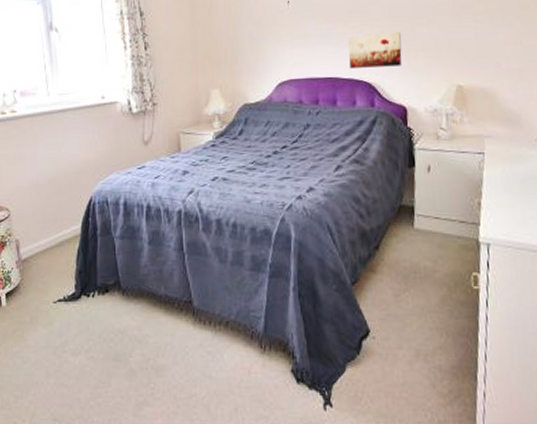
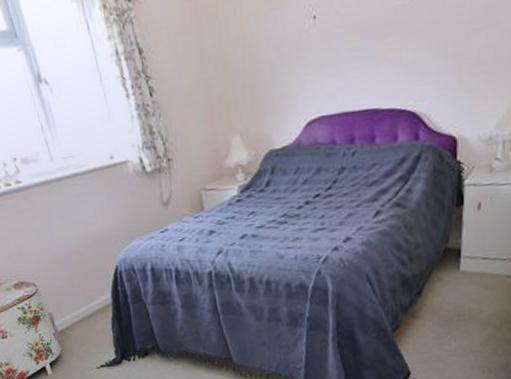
wall art: present [348,32,402,68] -> none [388,43,454,96]

